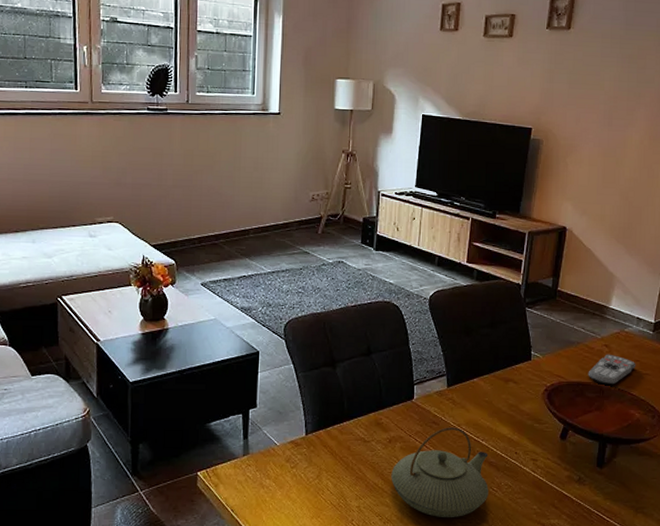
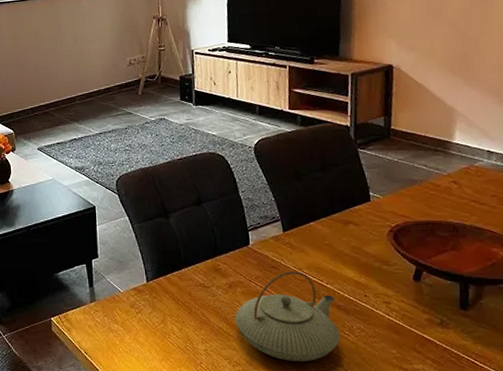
remote control: present [588,354,636,385] -> none [437,190,493,223]

